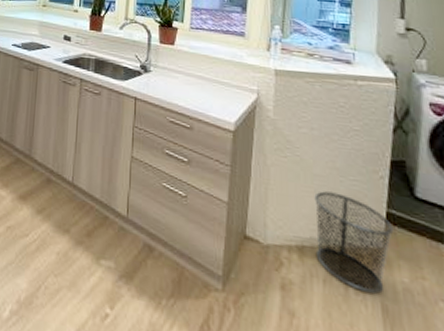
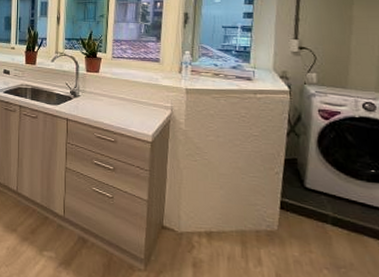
trash can: present [314,191,394,294] -> none [220,187,287,266]

